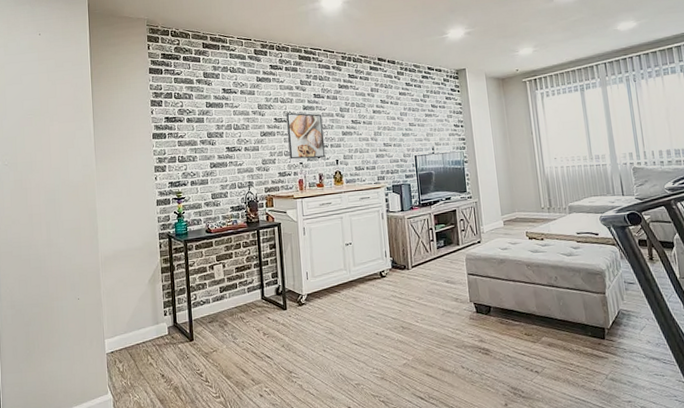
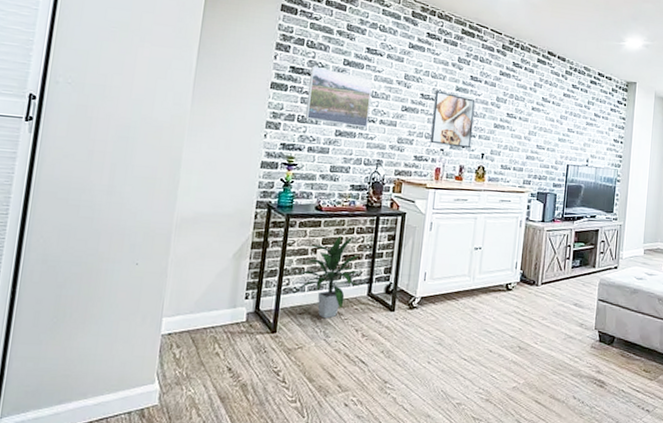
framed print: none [181,113,235,159] -> present [306,65,372,128]
indoor plant: none [201,250,254,324] -> present [297,235,361,319]

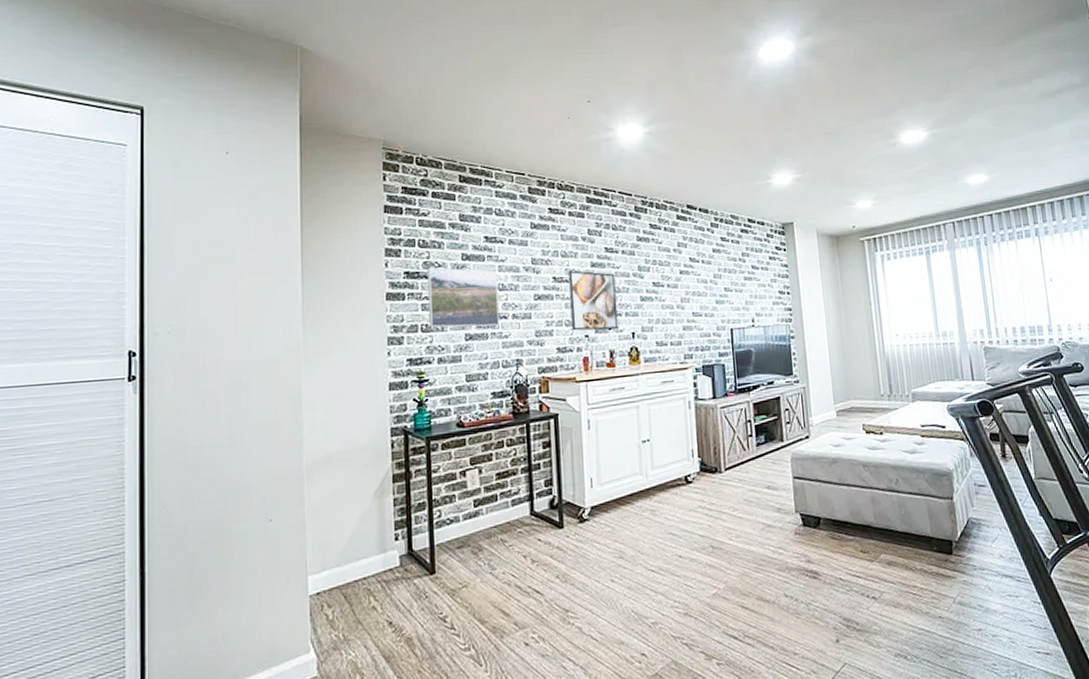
indoor plant: present [297,235,361,319] -> none [448,450,520,549]

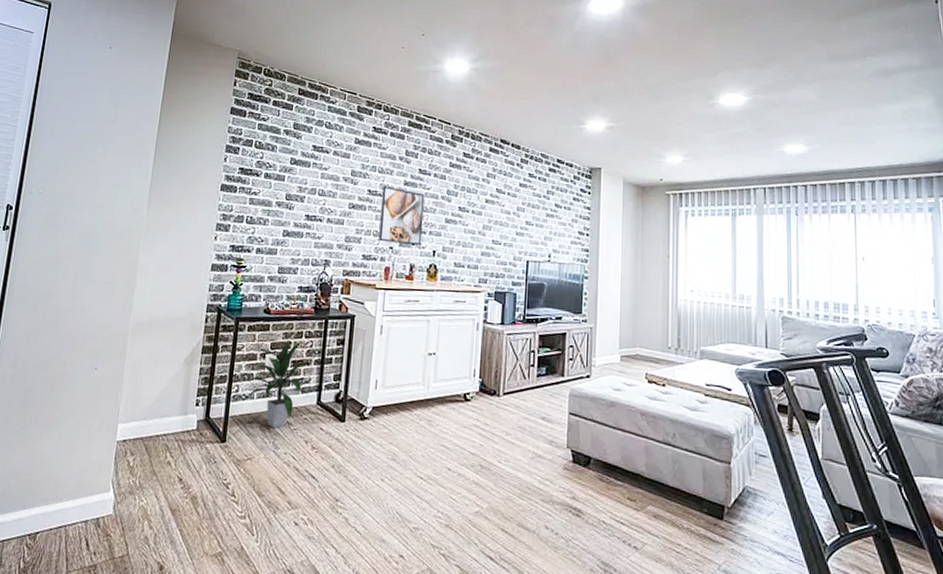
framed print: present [427,267,499,328] -> none [254,166,319,228]
indoor plant: none [448,450,520,549] -> present [246,339,310,429]

